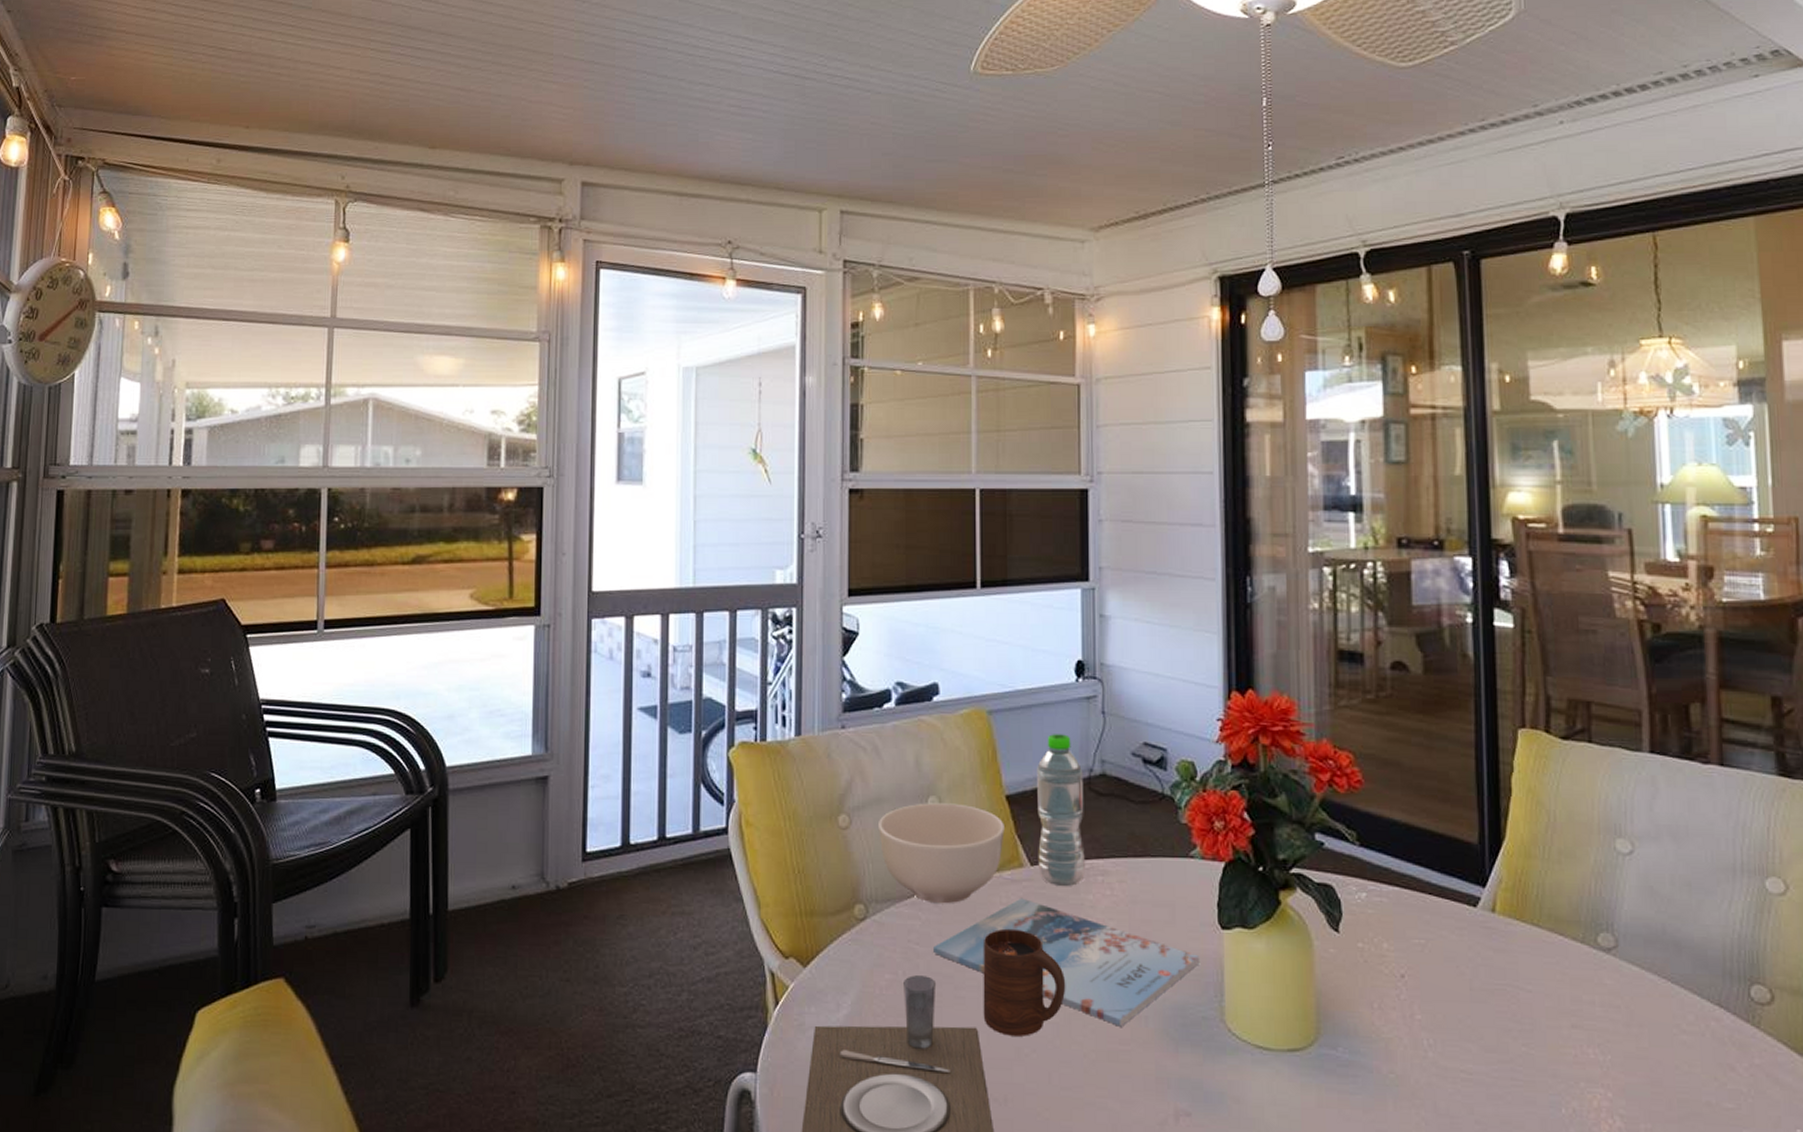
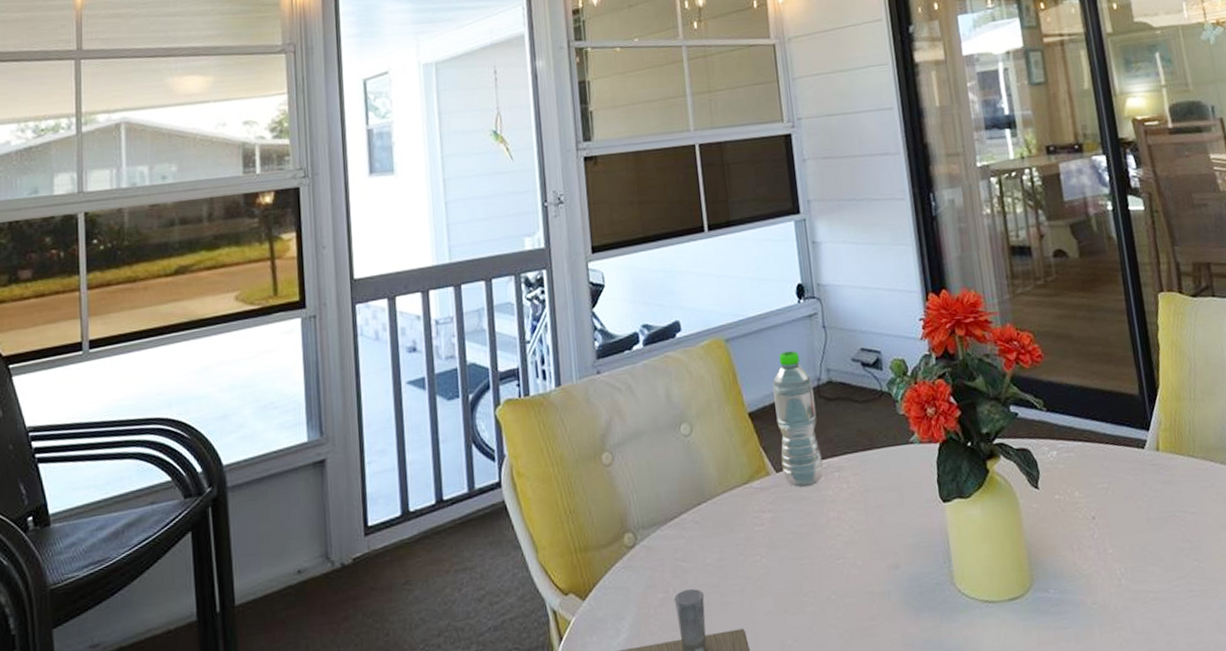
bowl: present [879,803,1005,904] -> none [638,426,751,521]
magazine: present [934,898,1201,1027] -> none [698,503,929,605]
cup: present [983,928,1066,1037] -> none [741,531,818,632]

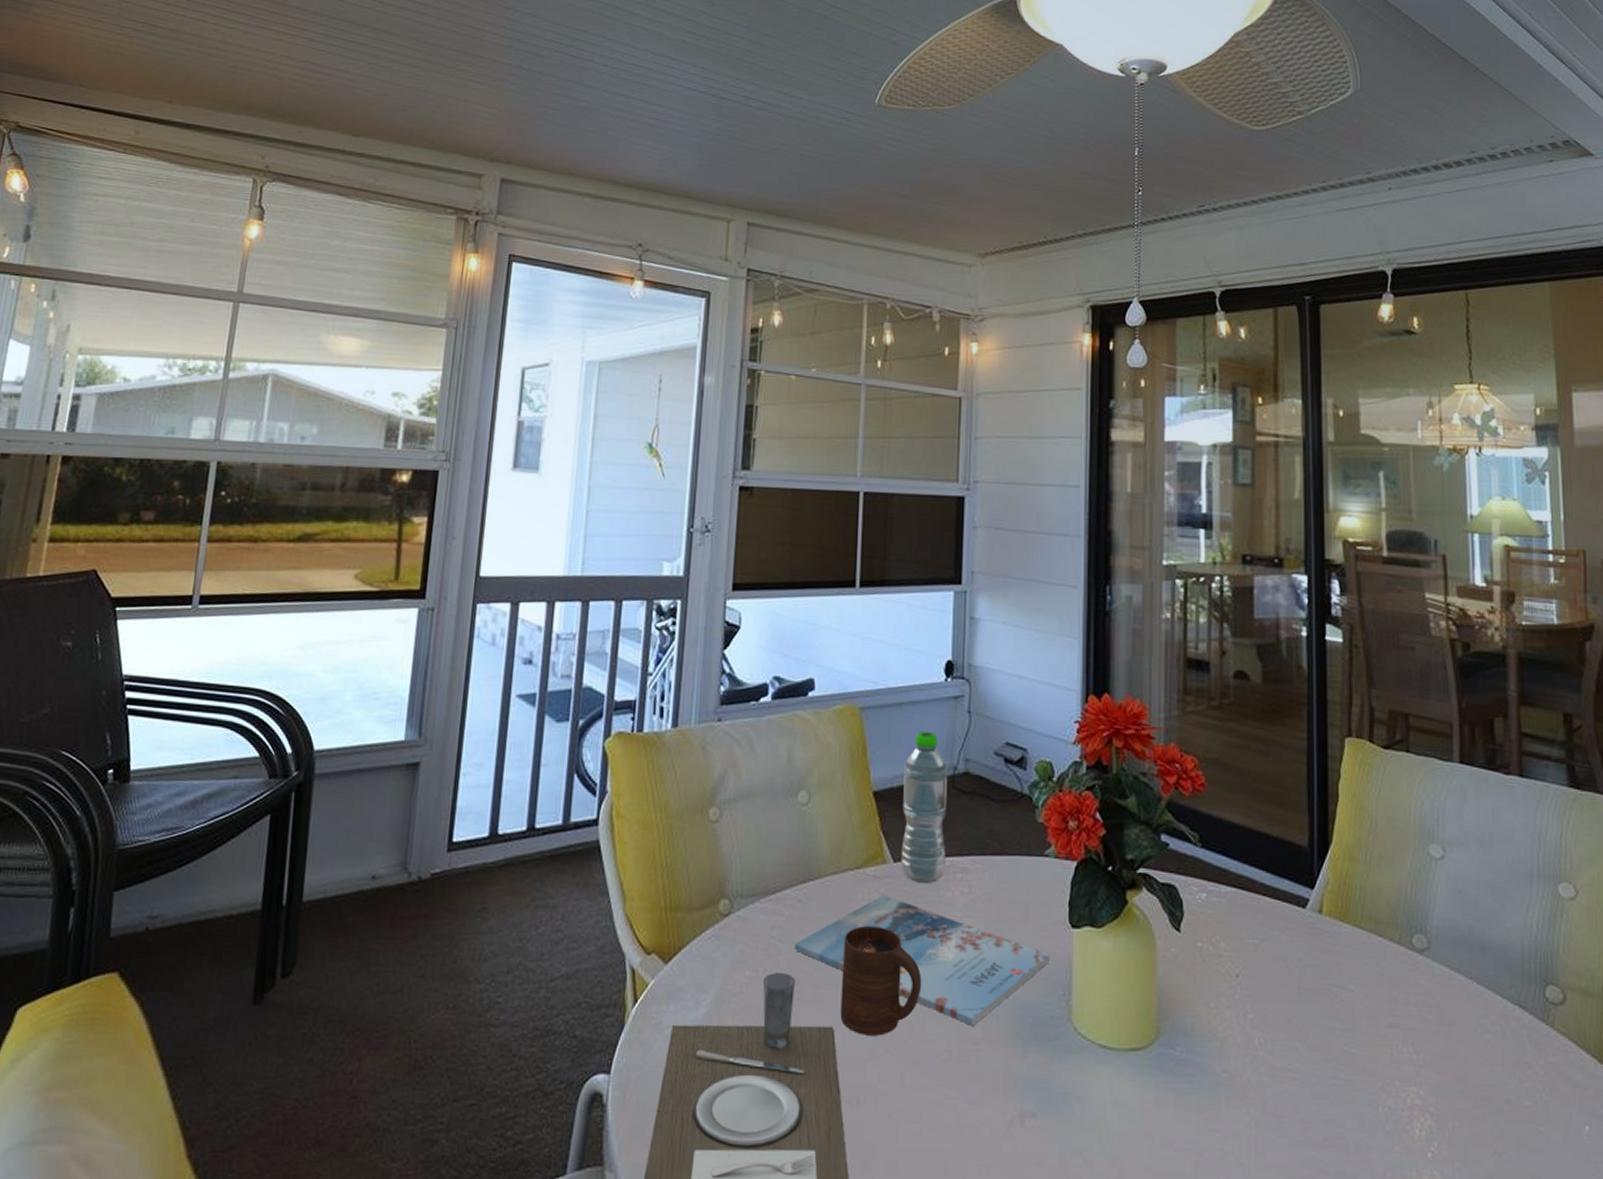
magazine: none [698,503,929,605] -> present [795,894,1051,1026]
cup: none [741,531,818,632] -> present [840,925,922,1036]

